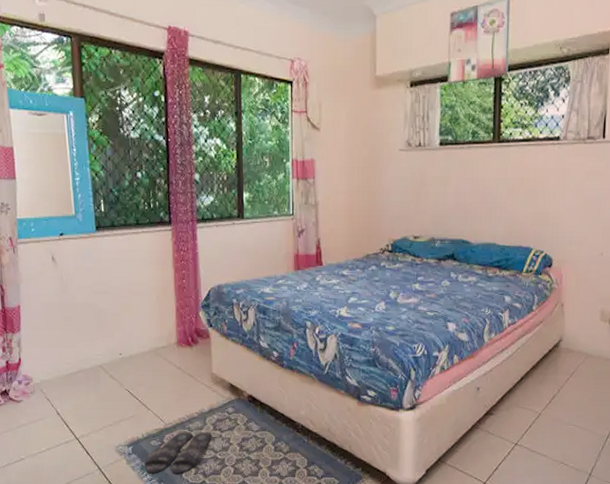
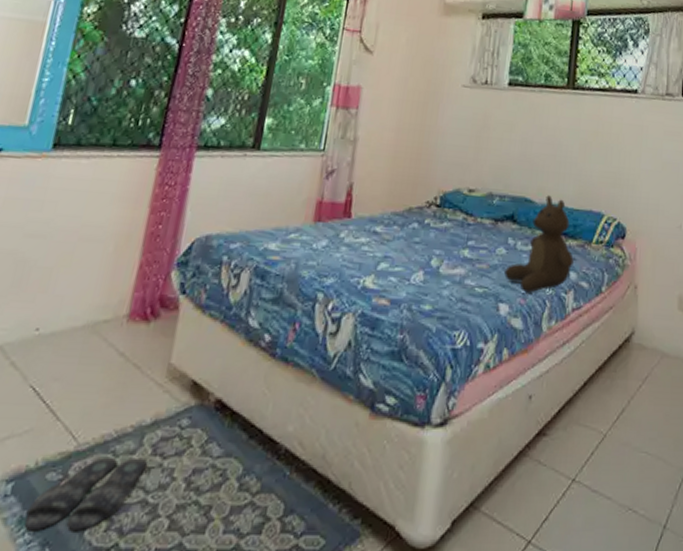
teddy bear: none [450,236,507,314] -> present [504,195,574,293]

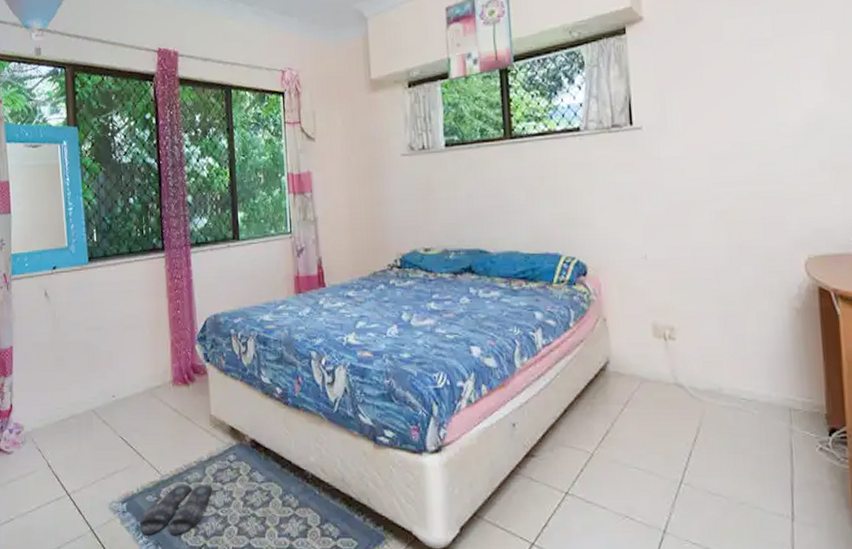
teddy bear: present [504,195,574,293] -> none [471,244,537,335]

